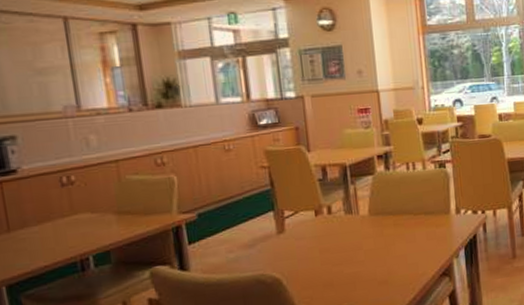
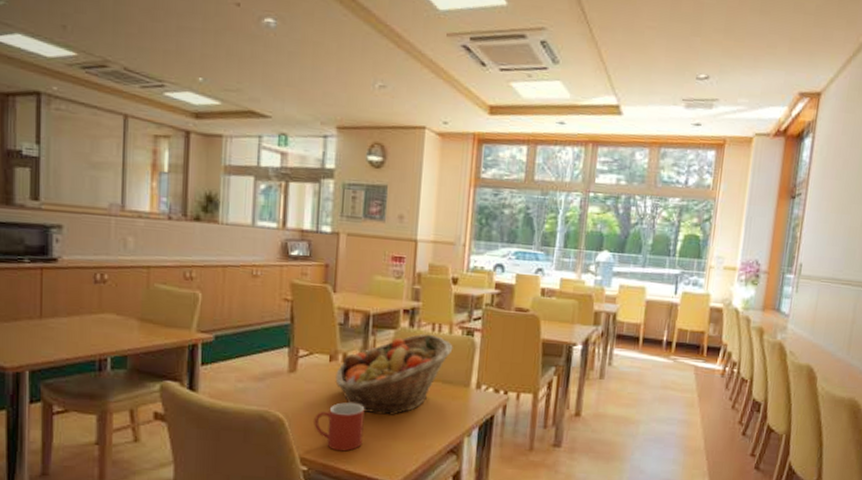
mug: none [310,249,360,297] -> present [314,402,365,452]
fruit basket: none [323,173,429,256] -> present [335,334,453,415]

